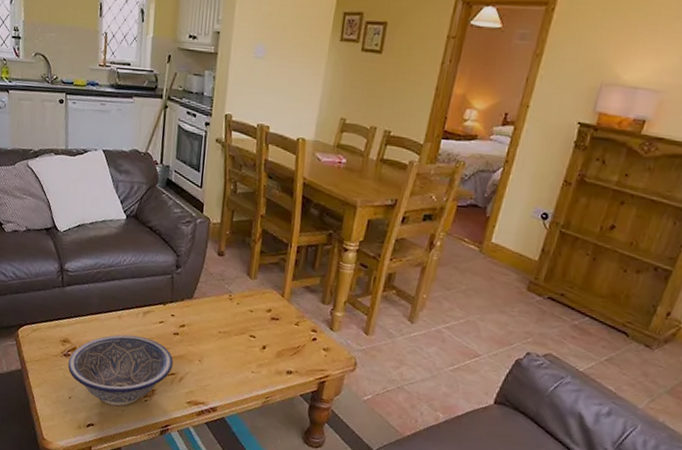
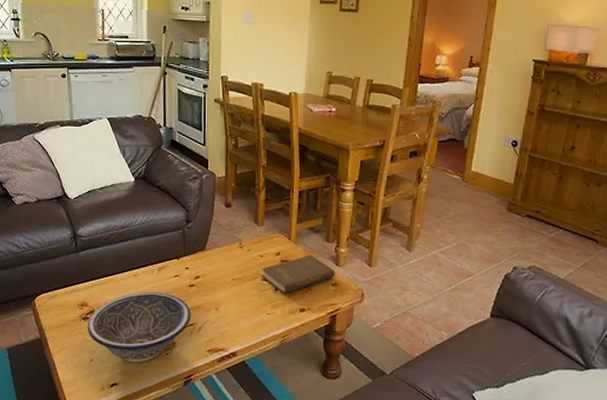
book: none [249,315,329,354] -> present [261,255,335,294]

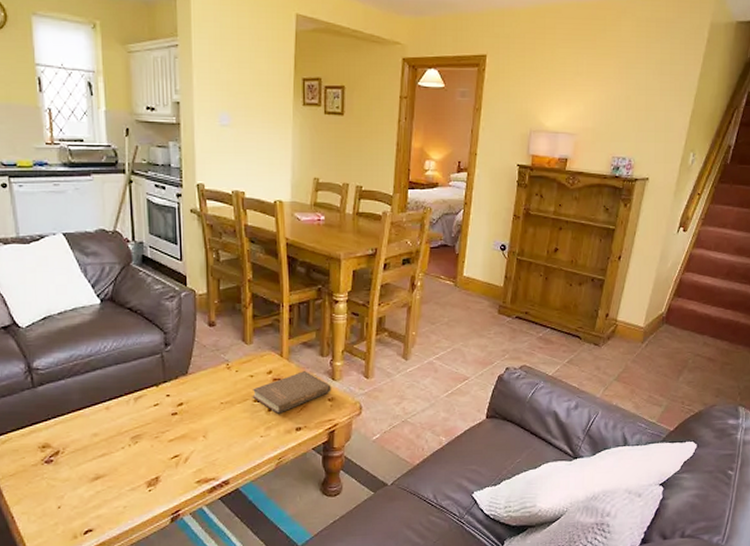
decorative bowl: present [87,292,191,363] -> none [51,424,175,505]

